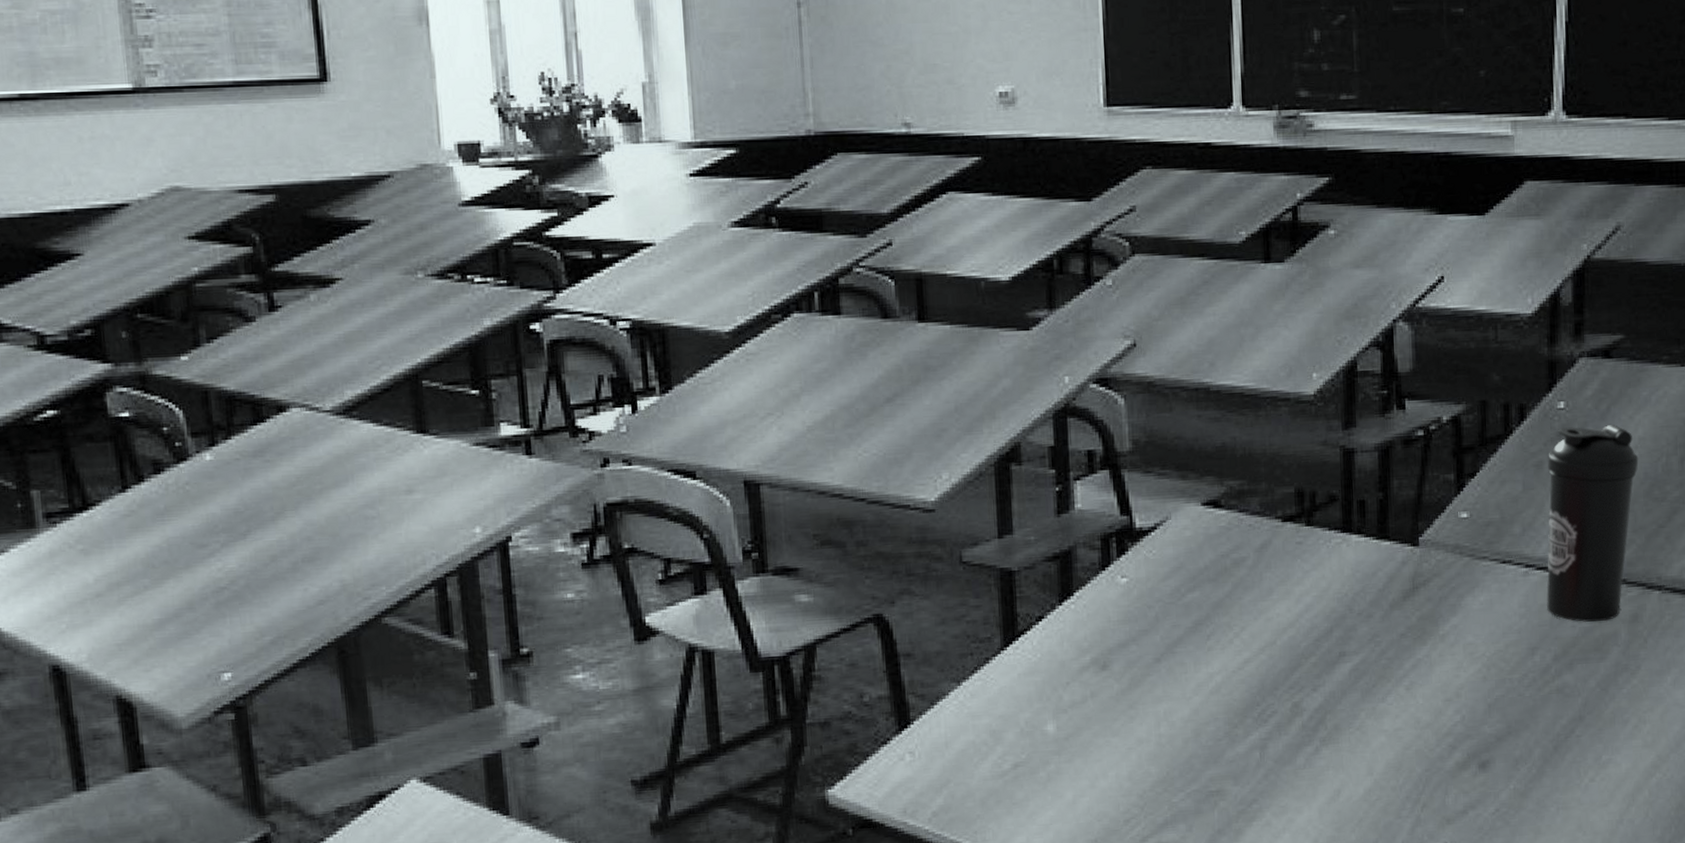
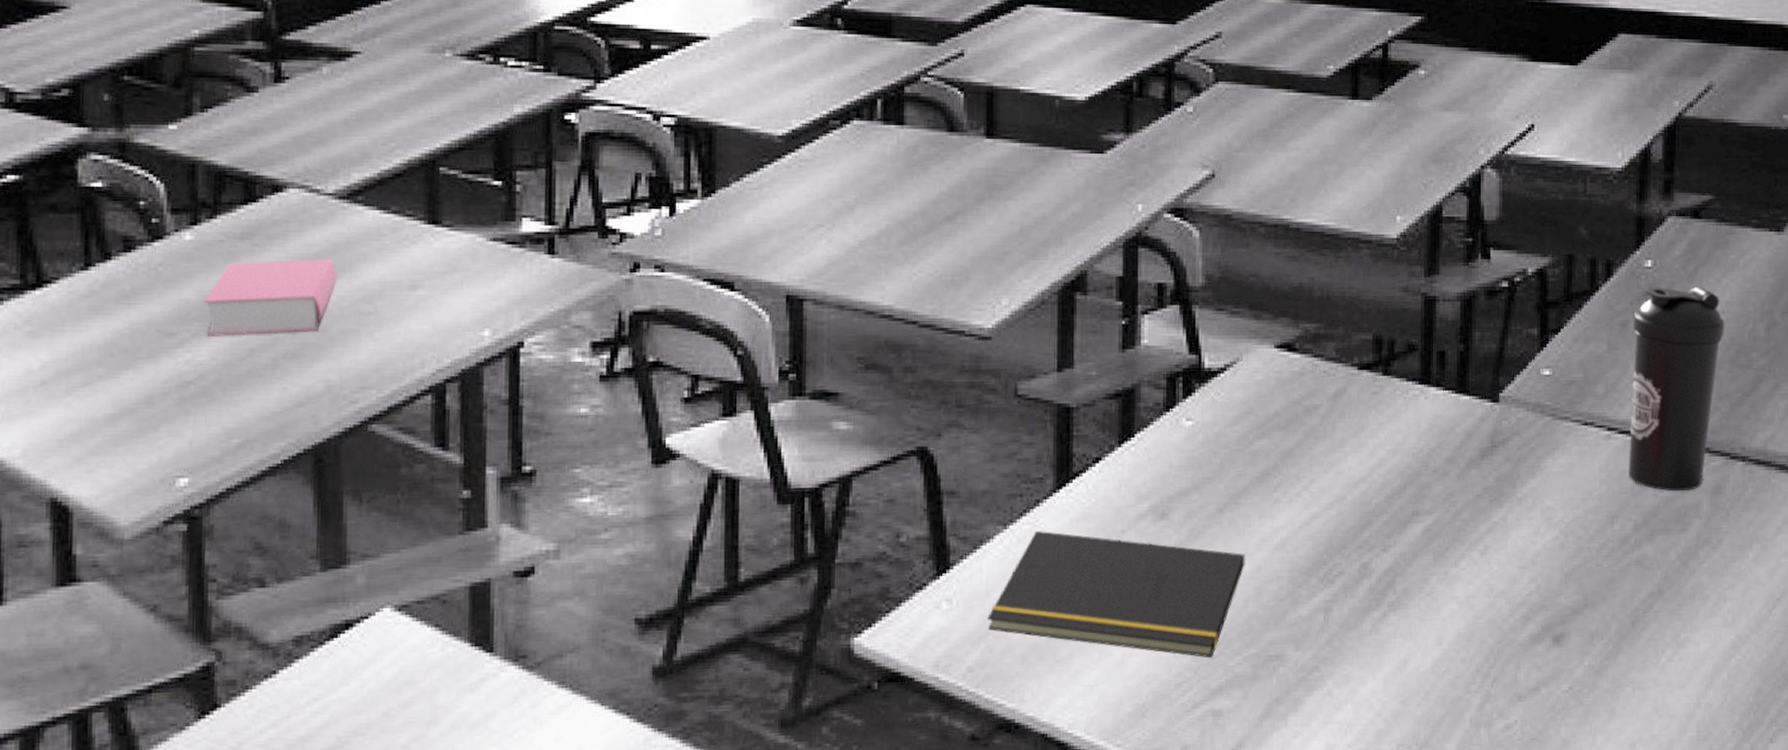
book: none [227,470,342,547] -> present [203,259,338,338]
notepad: none [948,685,1184,796] -> present [987,530,1245,658]

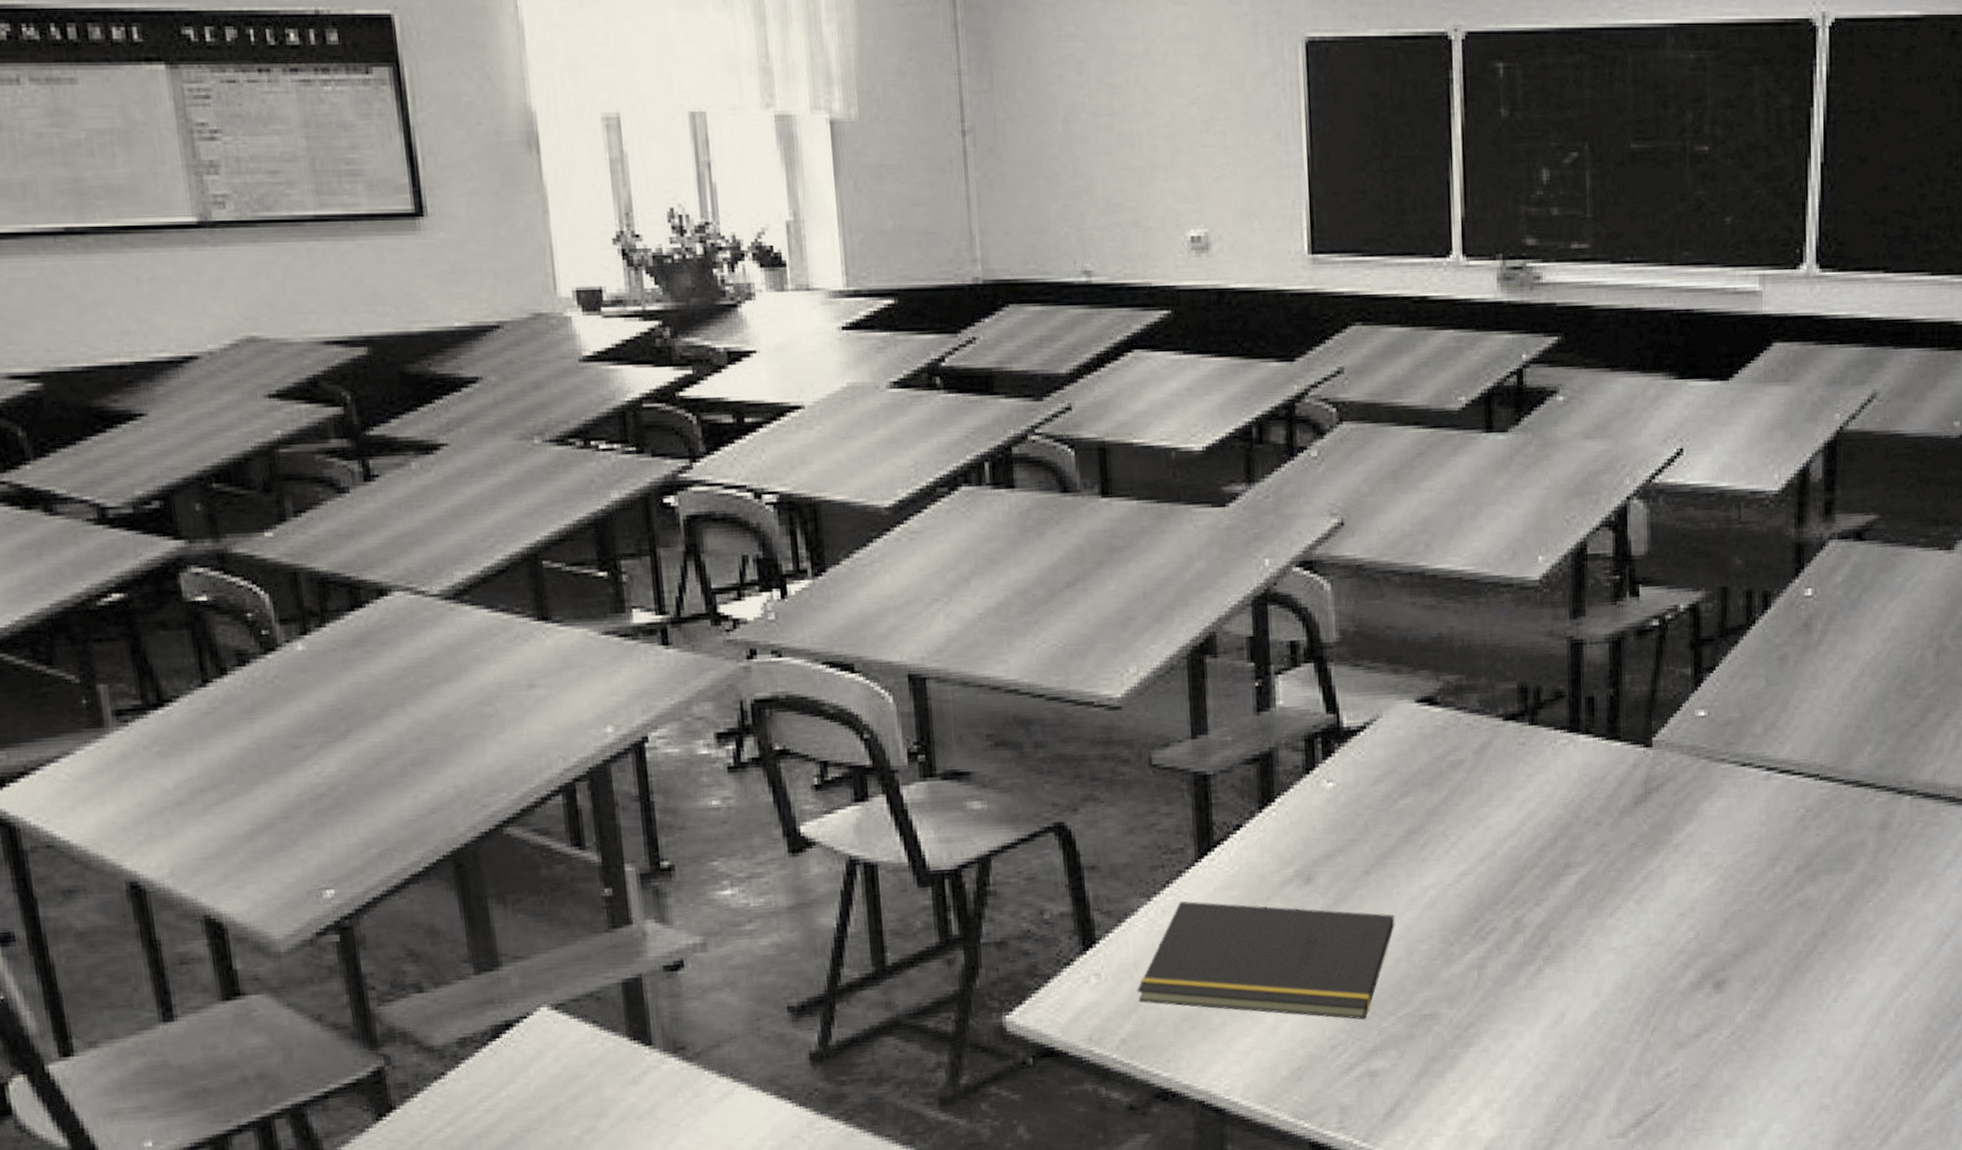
book: present [203,259,338,338] -> none [324,662,454,749]
water bottle: present [1628,286,1725,492] -> none [1789,613,1891,830]

